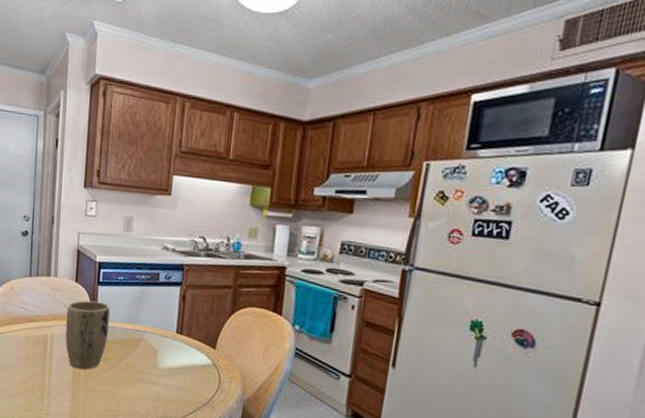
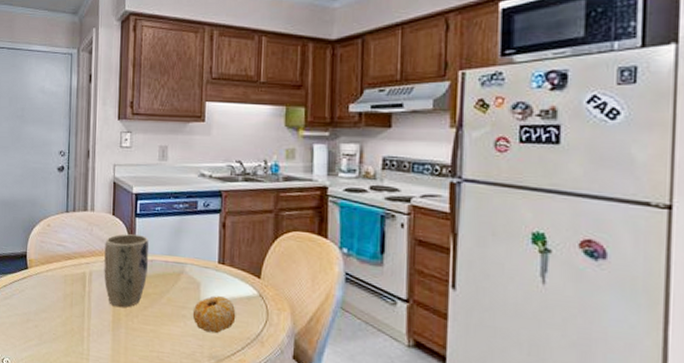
fruit: none [149,362,190,397] -> present [192,295,236,334]

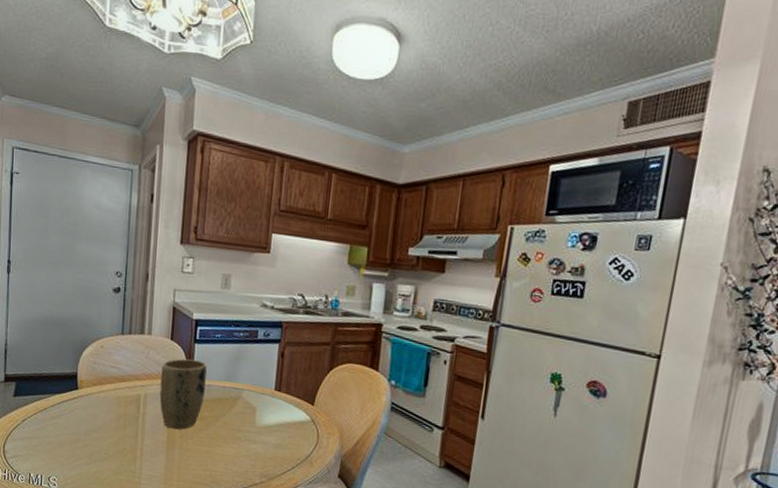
fruit: present [192,295,236,334] -> none [247,420,289,455]

